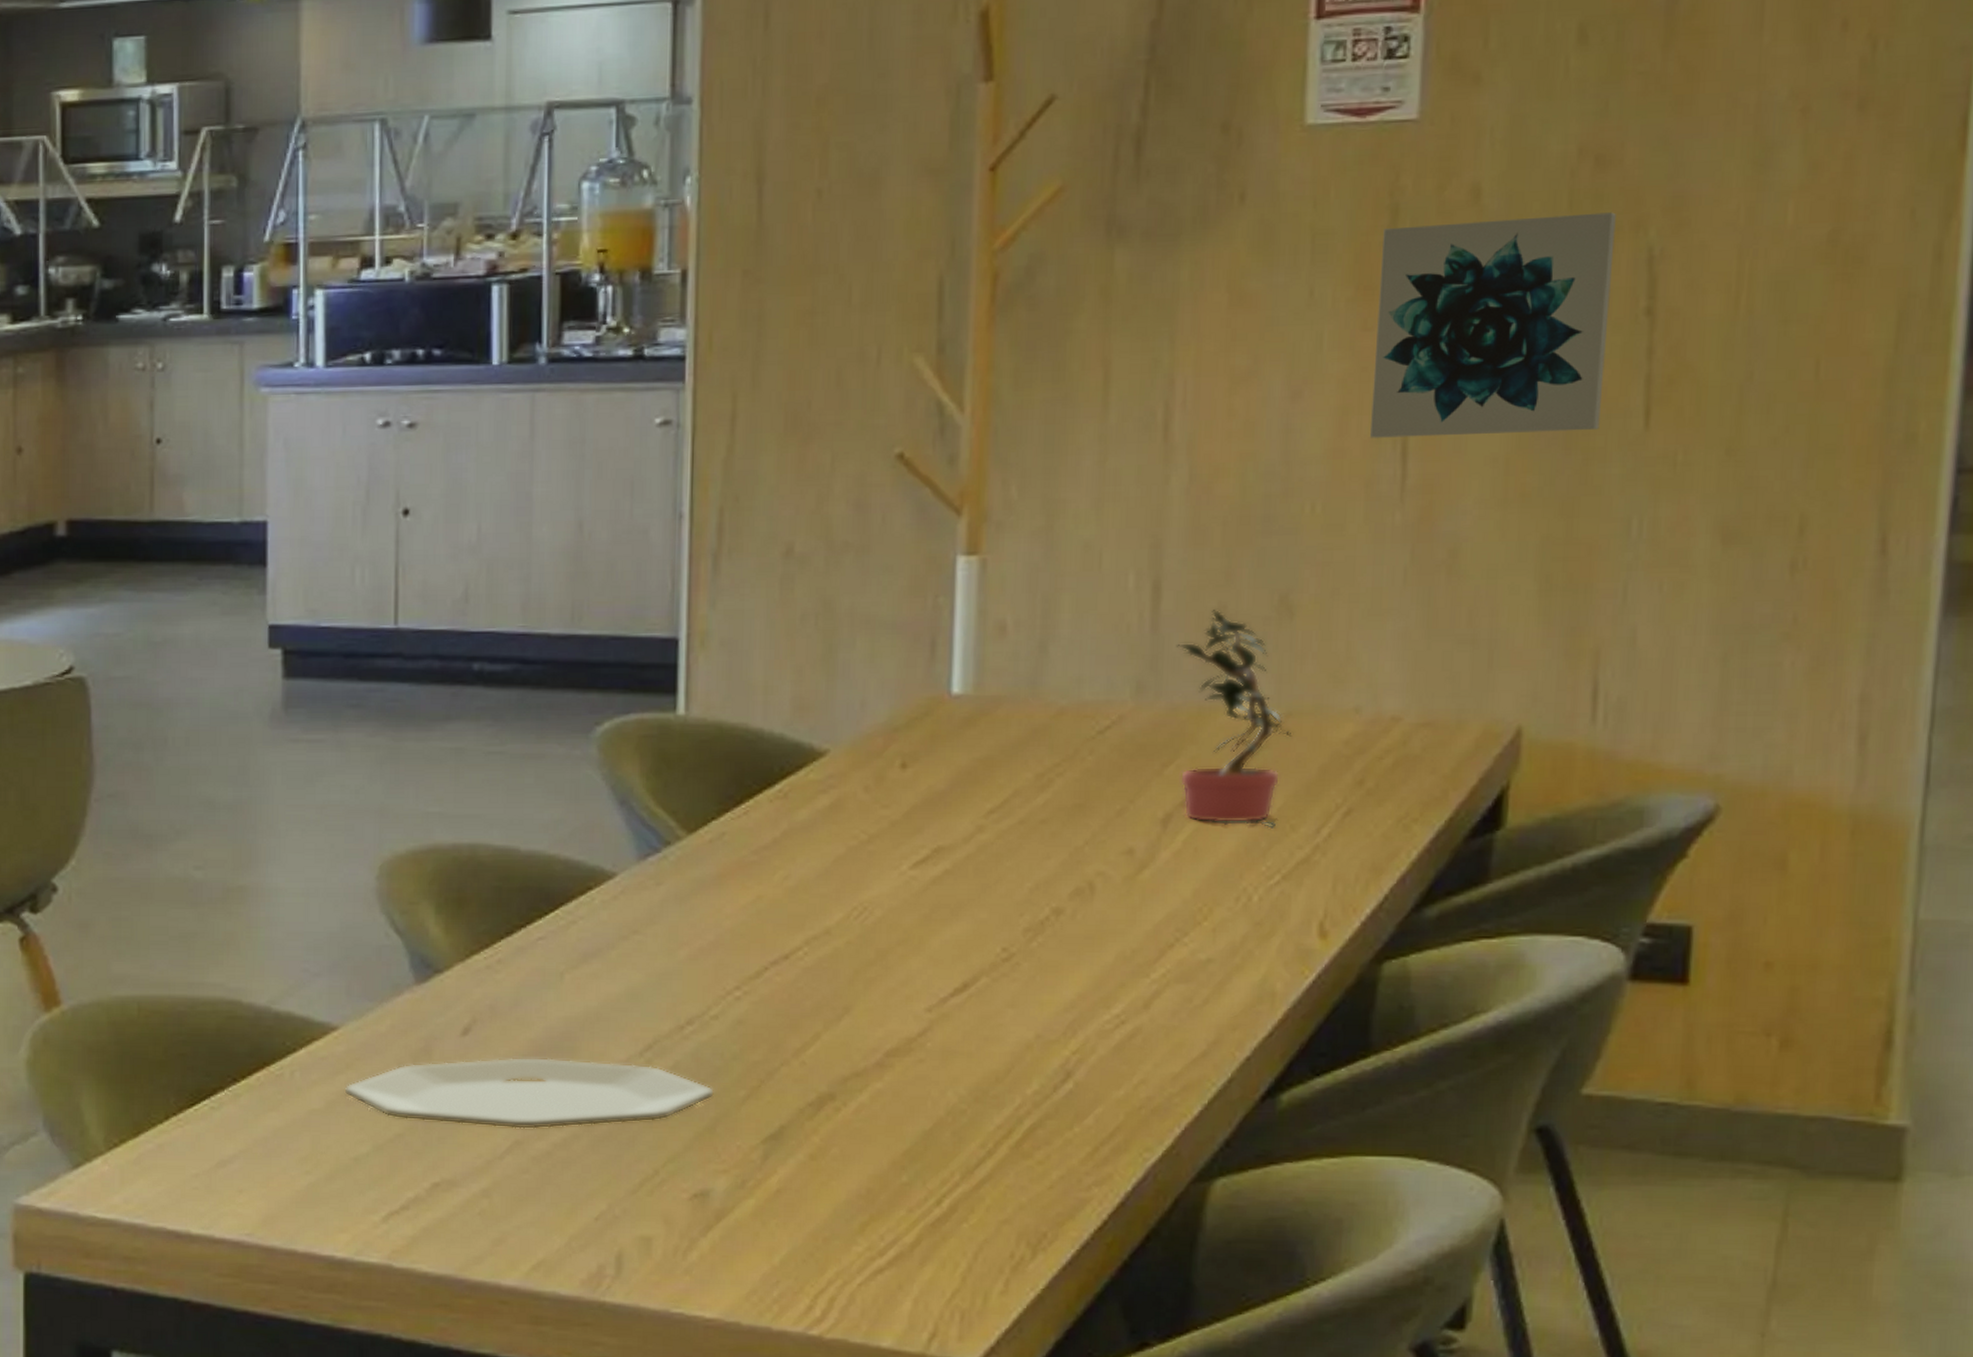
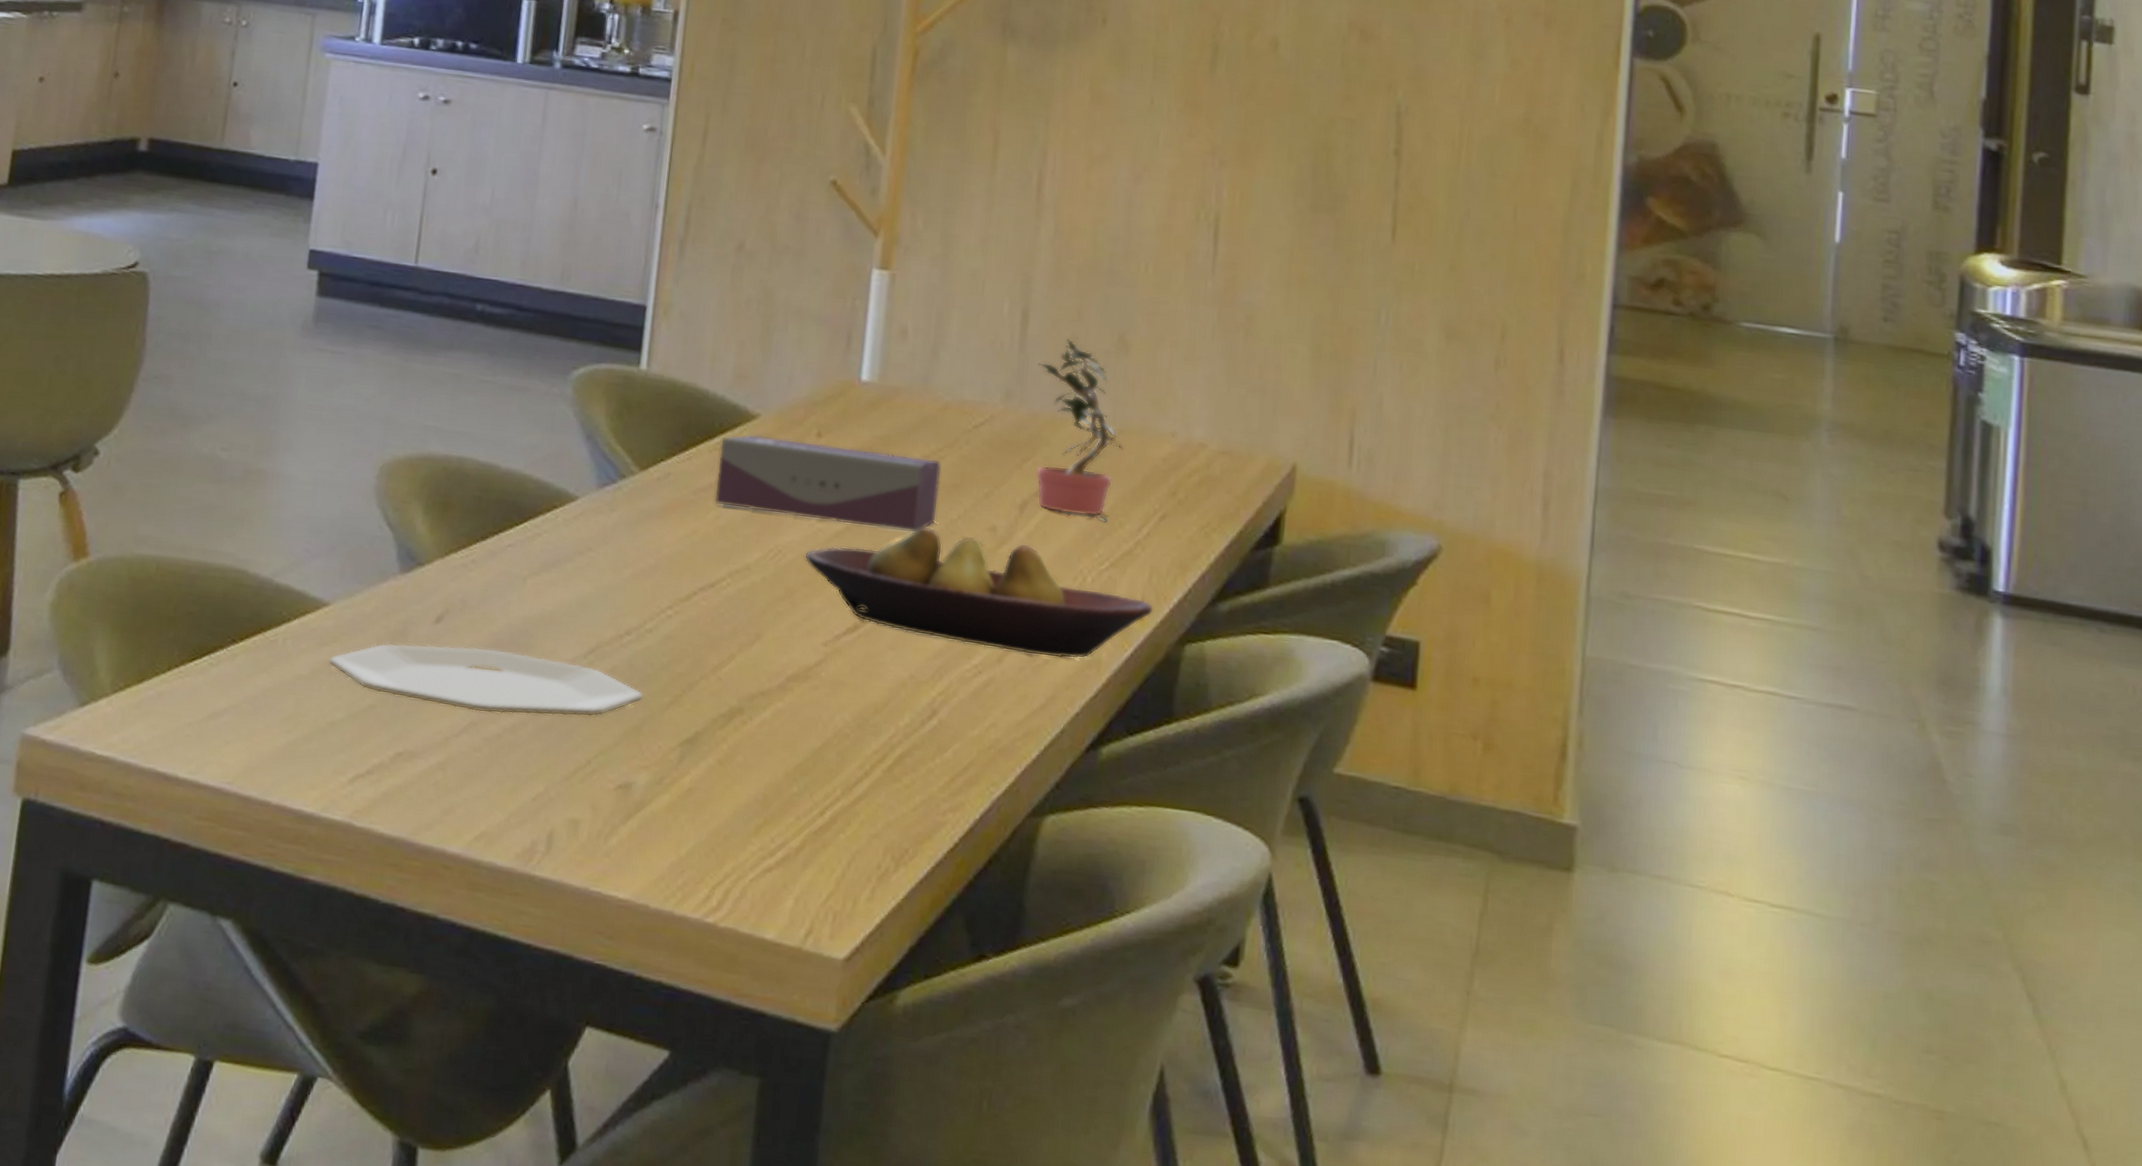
tissue box: none [780,775,1060,869] -> present [714,434,942,533]
fruit bowl: none [896,859,1341,996] -> present [804,527,1154,659]
wall art: present [1370,212,1616,438] -> none [1191,61,1375,238]

